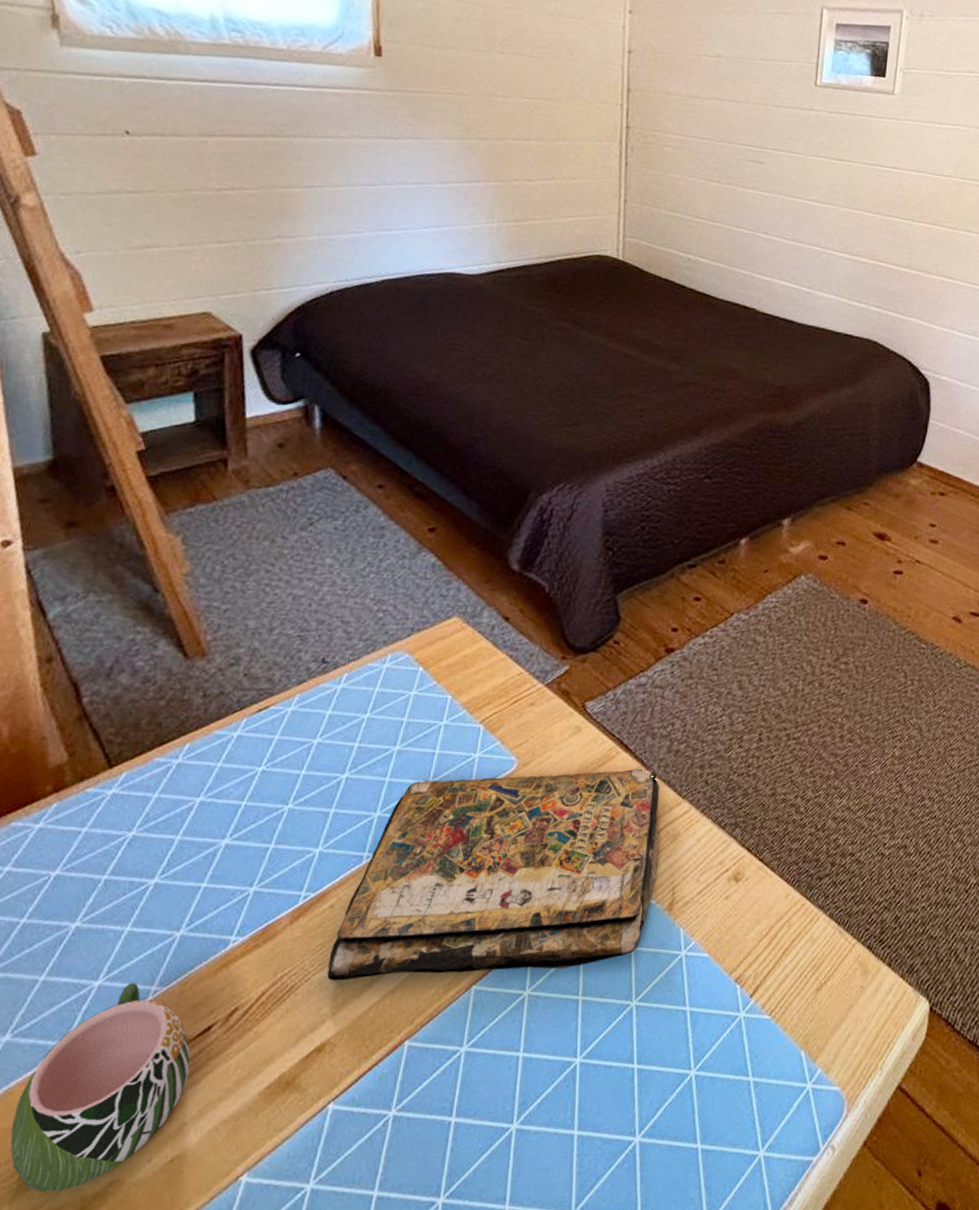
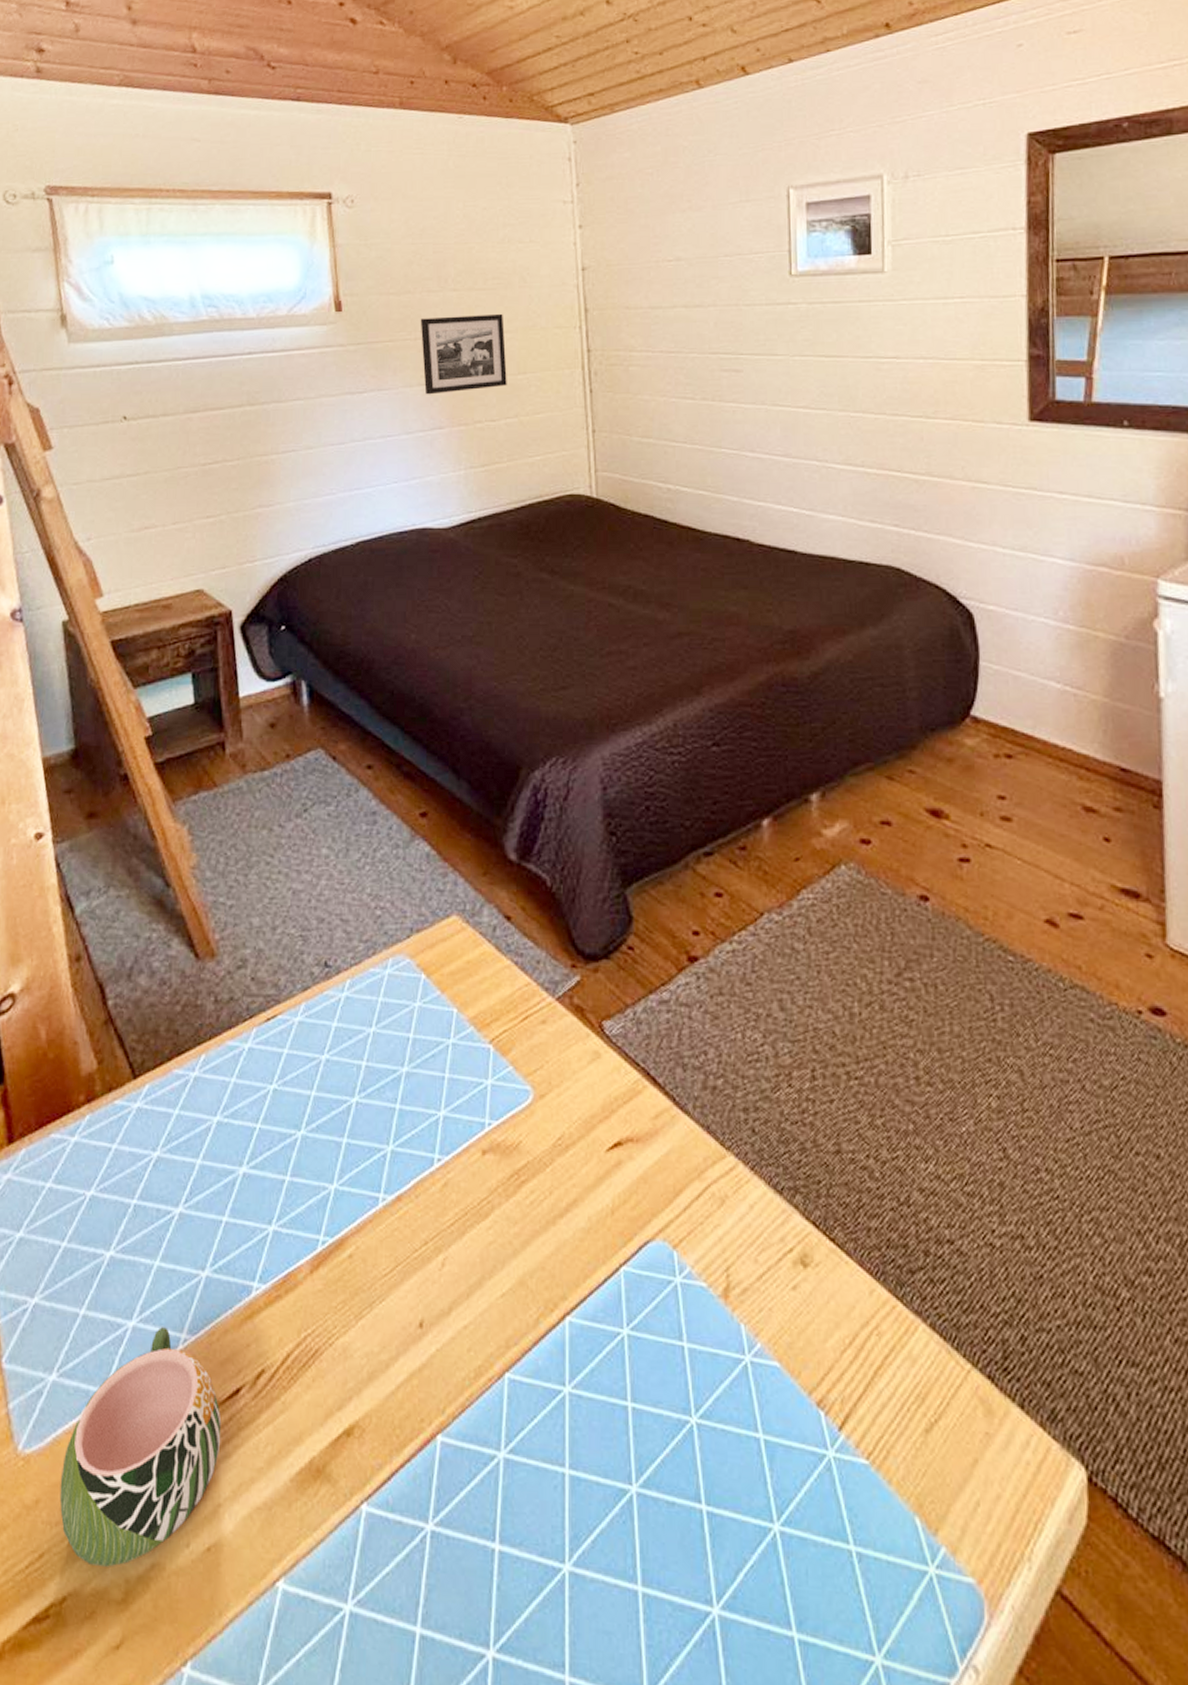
book: present [327,768,659,981] -> none [351,1108,705,1364]
picture frame: none [463,75,549,150] -> present [420,313,507,395]

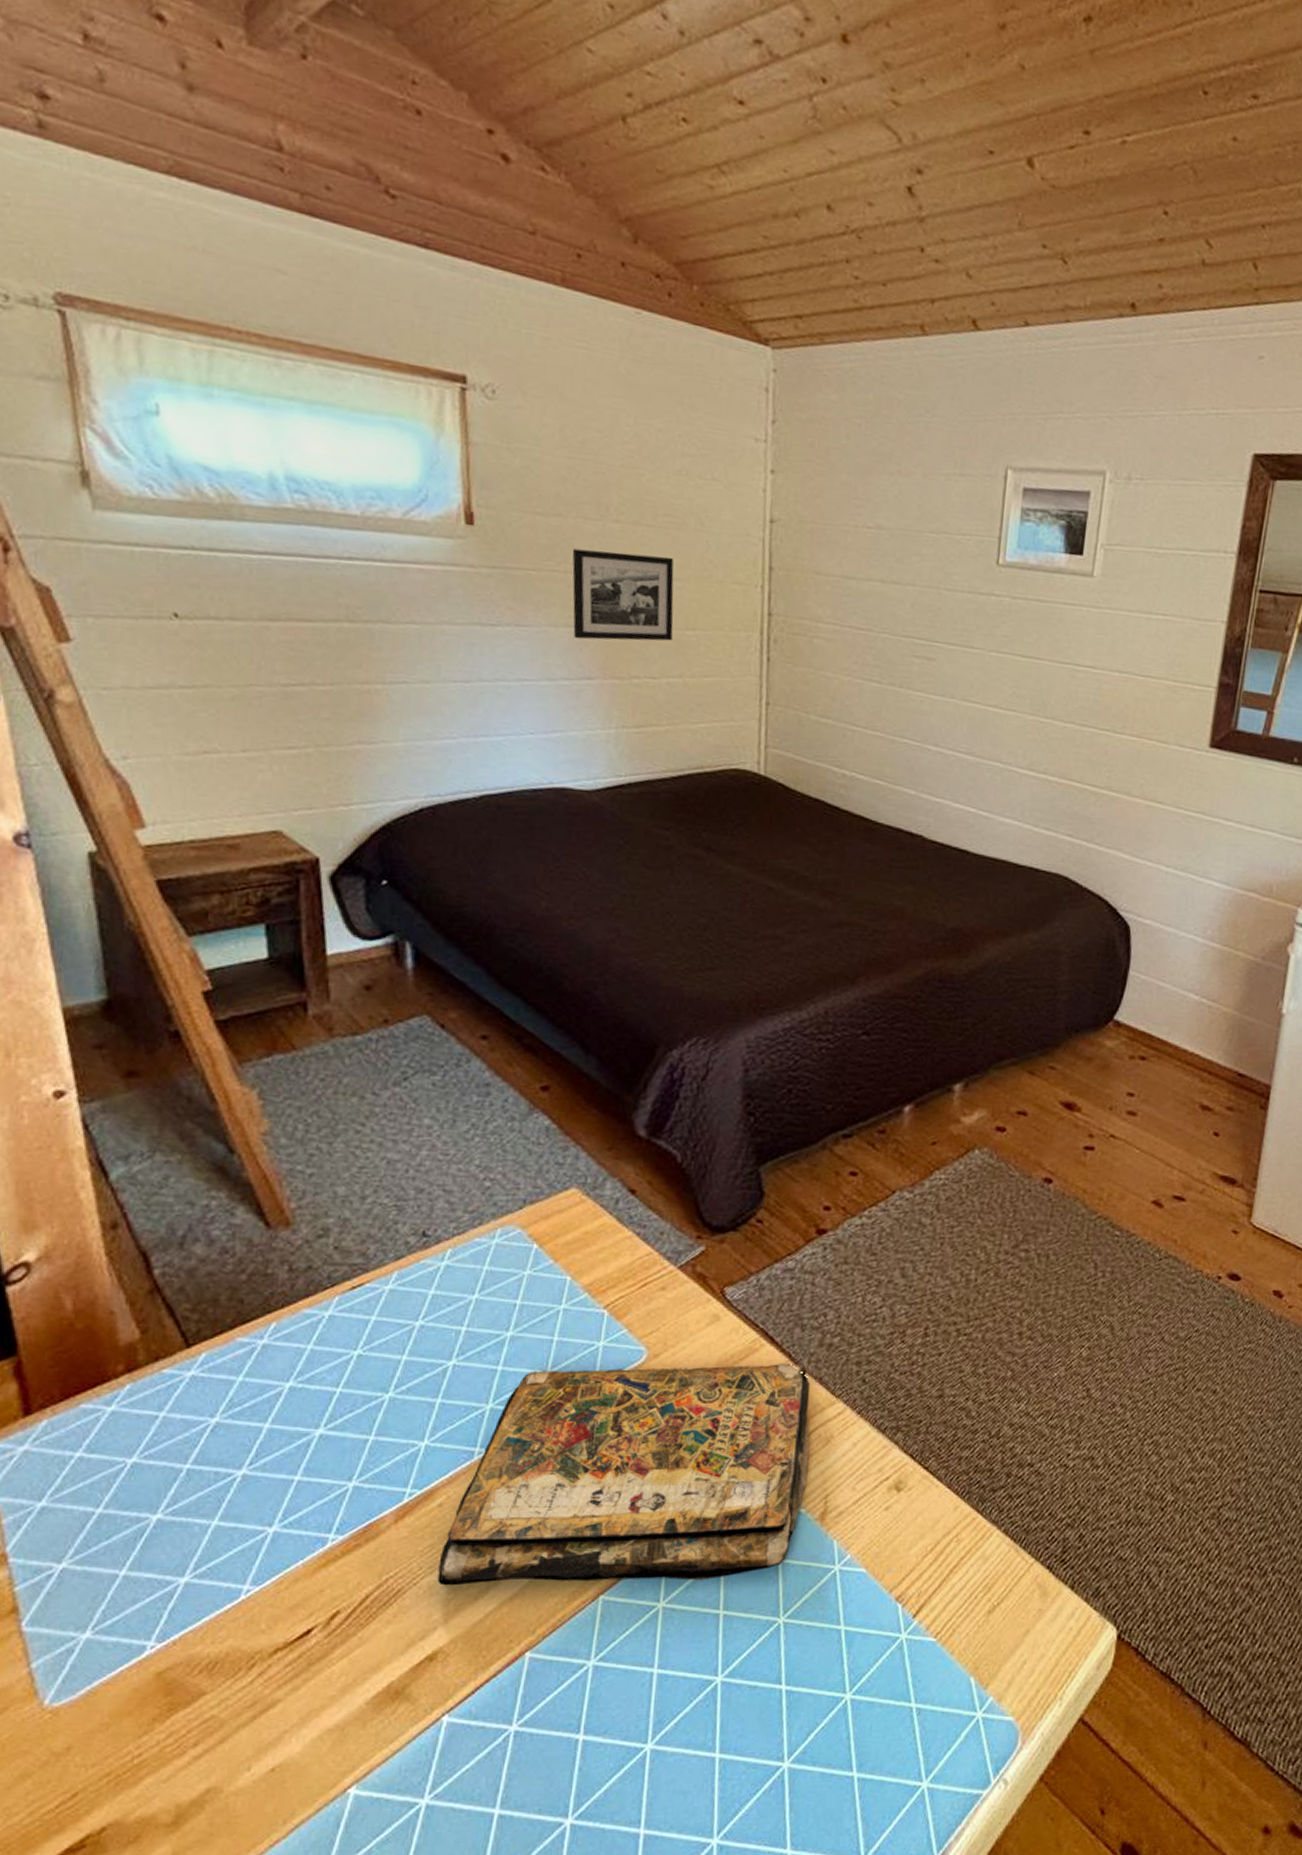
mug: present [59,1327,222,1567] -> none [96,1581,290,1797]
book: none [351,1108,705,1364] -> present [437,1363,810,1586]

